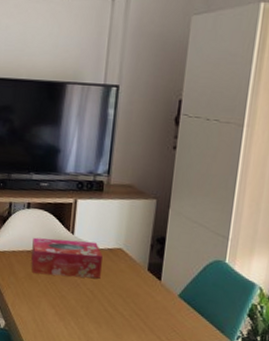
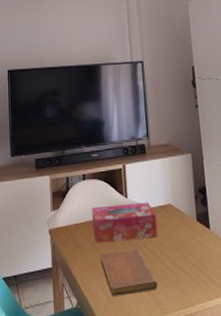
notebook: none [34,283,92,328] -> present [99,249,158,296]

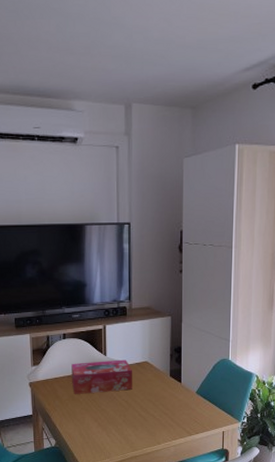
notebook: present [99,249,158,296] -> none [77,400,129,437]

